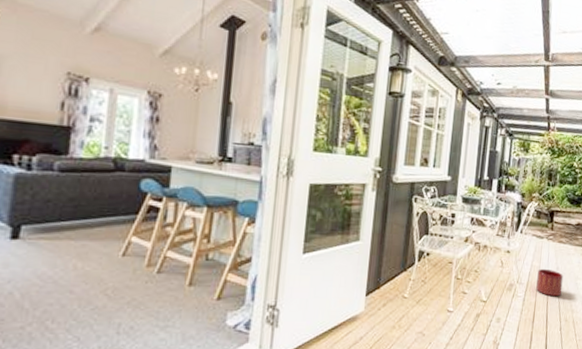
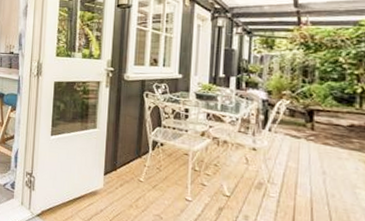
planter: present [536,268,564,297] -> none [294,170,334,204]

